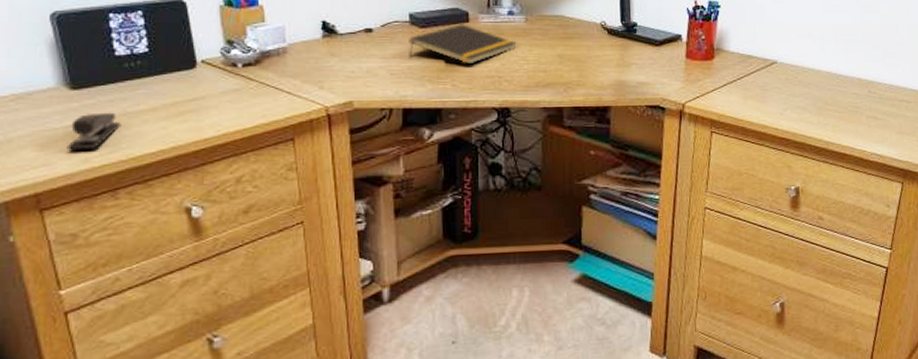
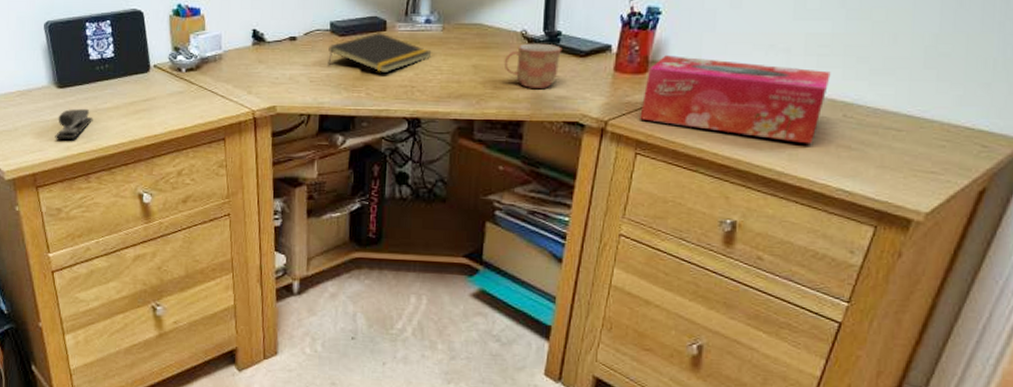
mug: none [587,33,639,75] -> present [504,43,563,88]
tissue box: none [711,43,856,117] -> present [640,55,831,144]

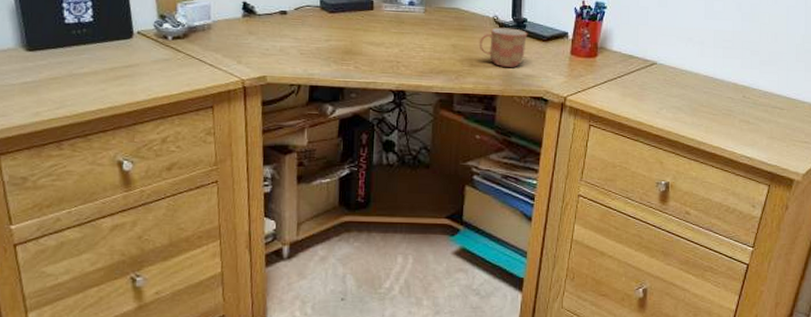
stapler: present [55,108,93,140] -> none [21,72,68,105]
notepad: present [328,33,432,74] -> none [318,11,415,49]
tissue box: present [640,55,831,144] -> none [592,43,733,119]

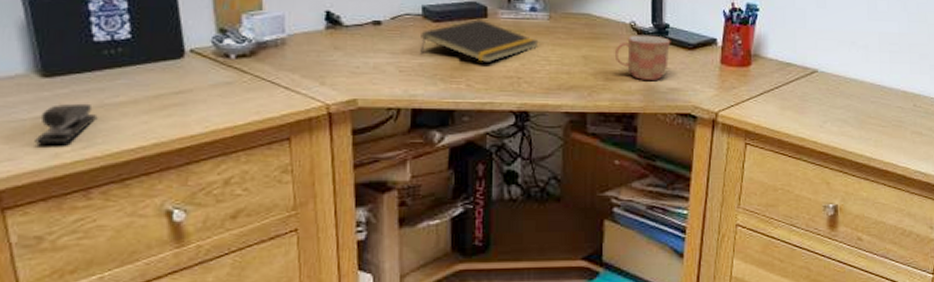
stapler: none [21,72,68,105] -> present [35,103,98,144]
notepad: none [318,11,415,49] -> present [420,19,539,64]

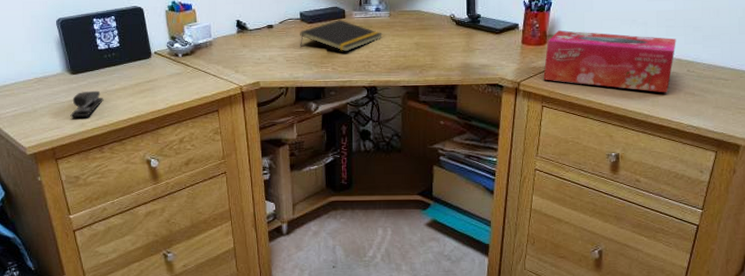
mug: present [614,35,671,80] -> none [438,24,482,59]
tissue box: none [747,50,901,132] -> present [543,30,676,93]

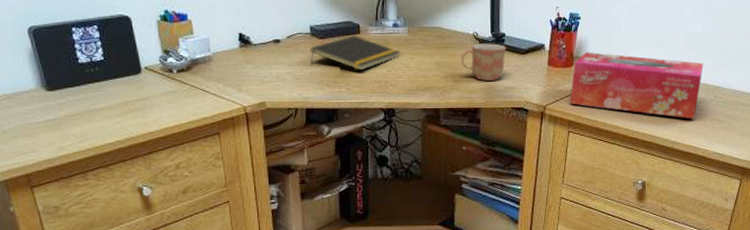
stapler: present [70,90,104,118] -> none [47,109,87,140]
mug: none [438,24,482,59] -> present [461,43,507,81]

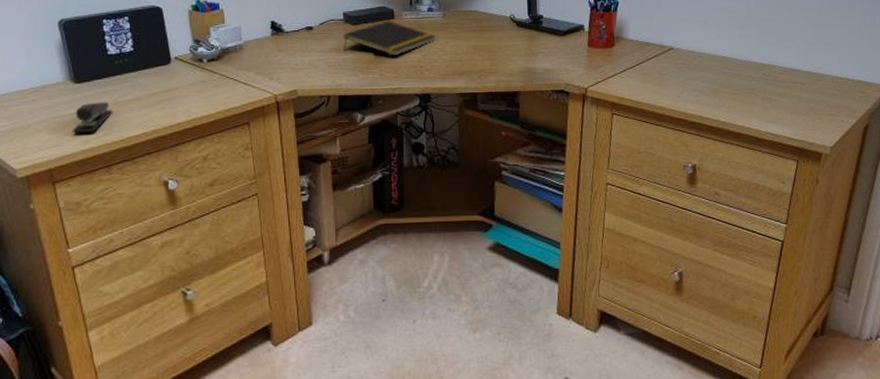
stapler: none [47,109,87,140] -> present [72,101,113,134]
mug: present [461,43,507,81] -> none [498,25,545,64]
tissue box: present [570,52,704,119] -> none [612,32,750,98]

